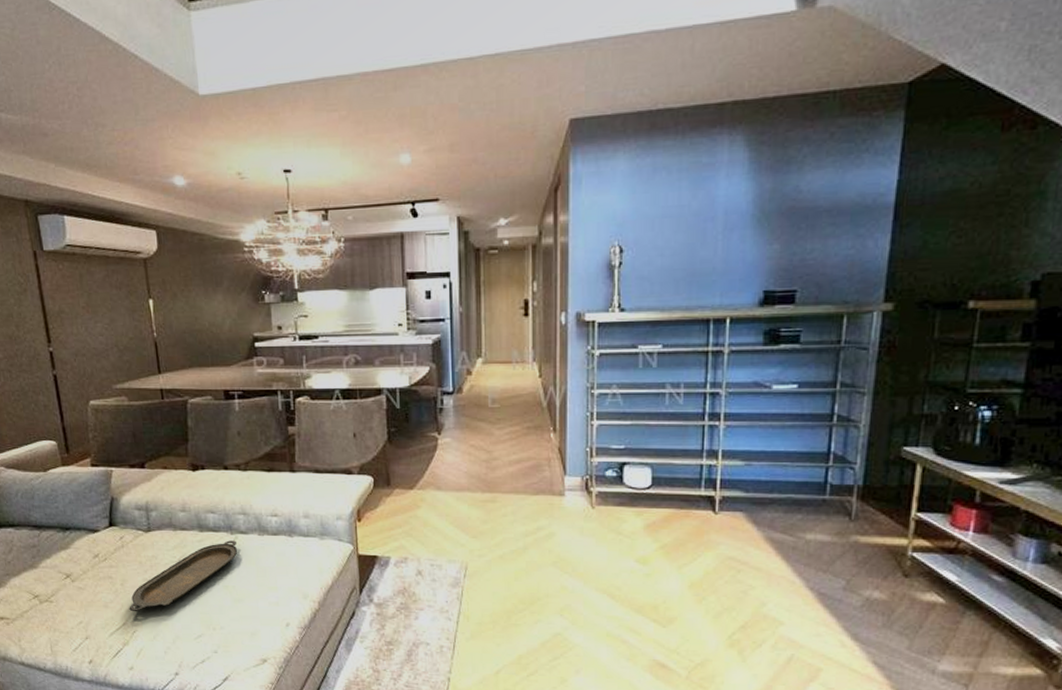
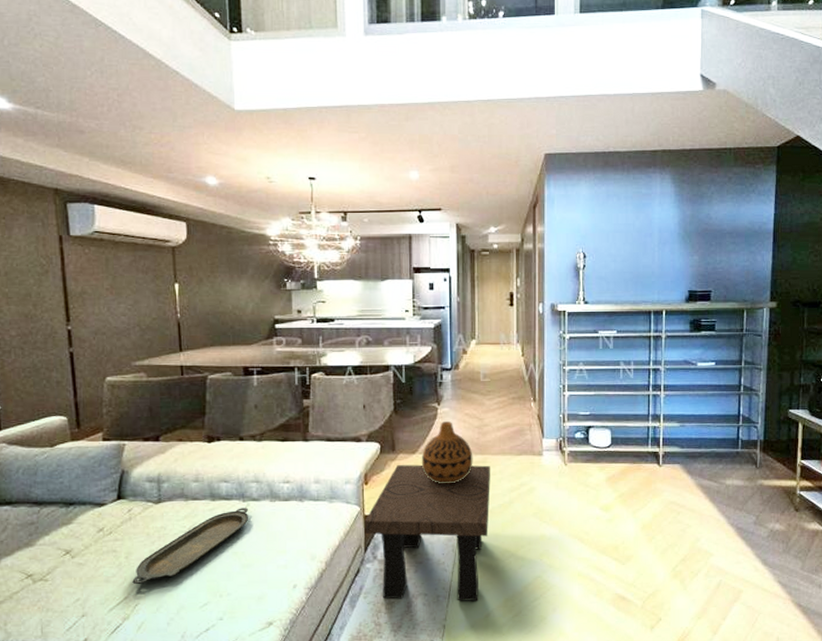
side table: none [358,501,501,656] -> present [364,464,490,602]
vase: none [420,454,480,525] -> present [421,422,473,484]

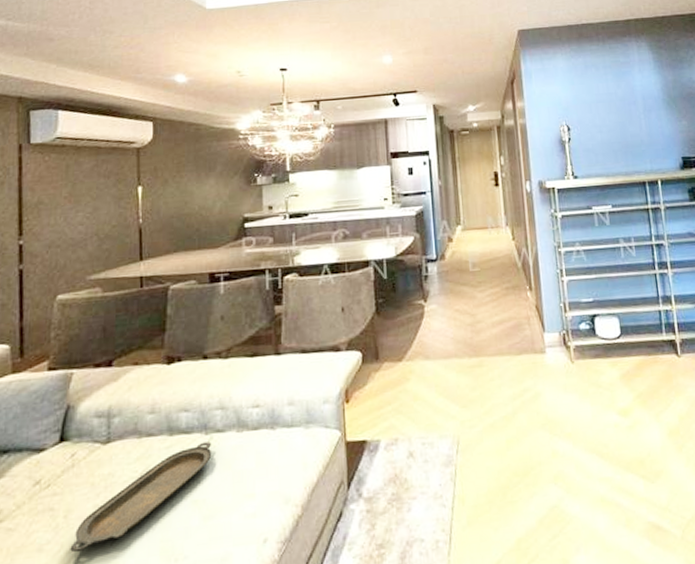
side table: present [364,464,490,602] -> none [346,369,491,550]
vase: present [421,422,473,484] -> none [408,320,468,396]

